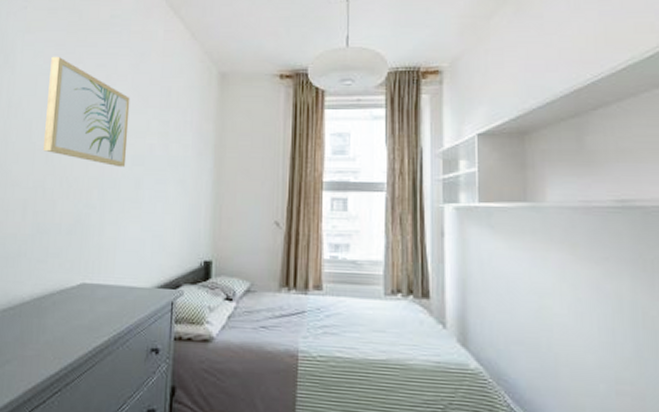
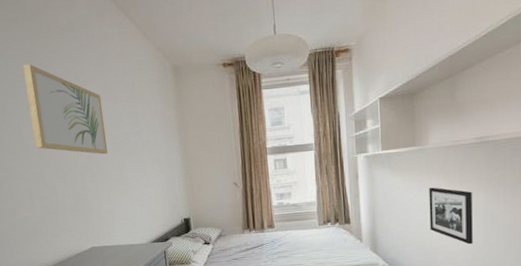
picture frame: none [546,262,615,356] -> present [429,187,473,245]

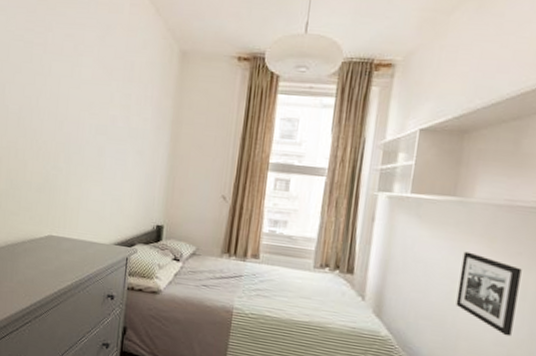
wall art: present [23,63,108,155] -> none [15,22,96,135]

